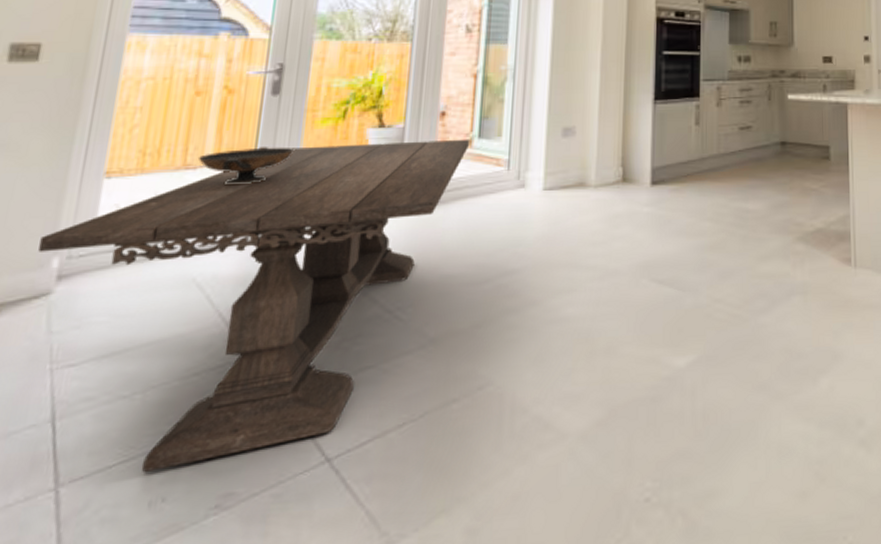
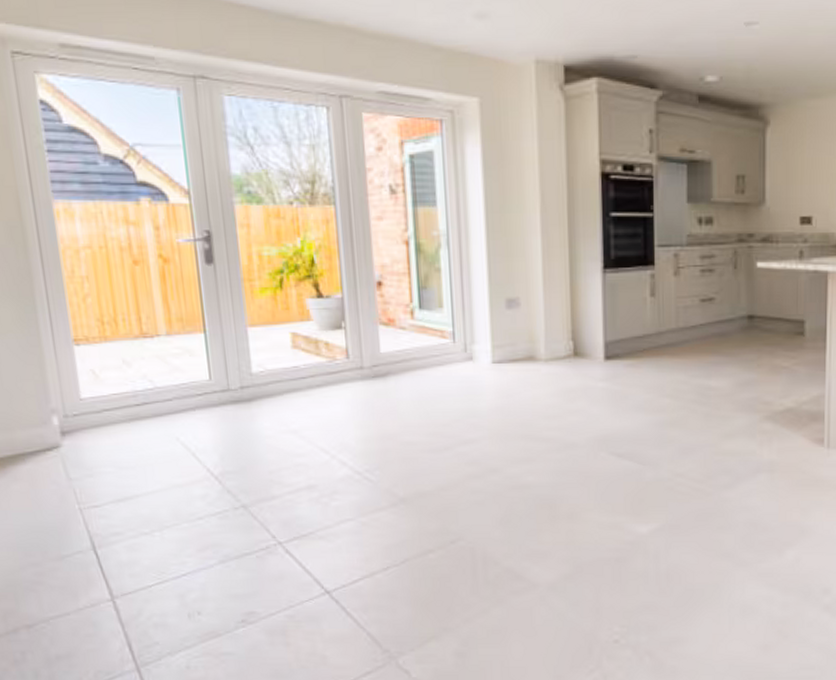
dining table: present [38,139,470,472] -> none [36,310,412,592]
decorative bowl: present [197,146,295,186] -> none [152,315,241,354]

